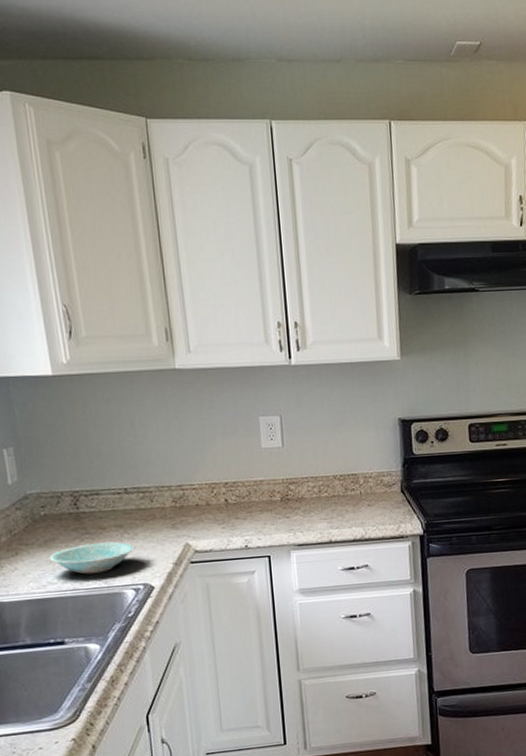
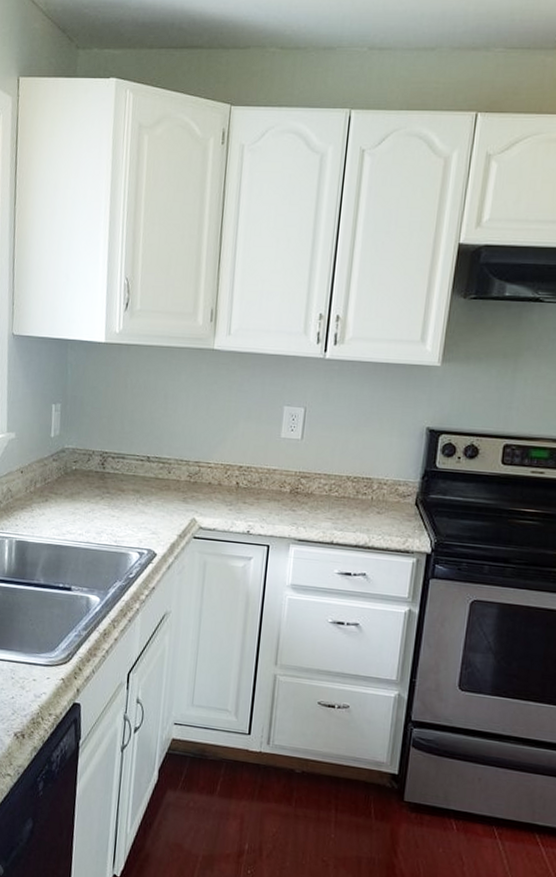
bowl: present [49,541,135,574] -> none [72,502,147,532]

